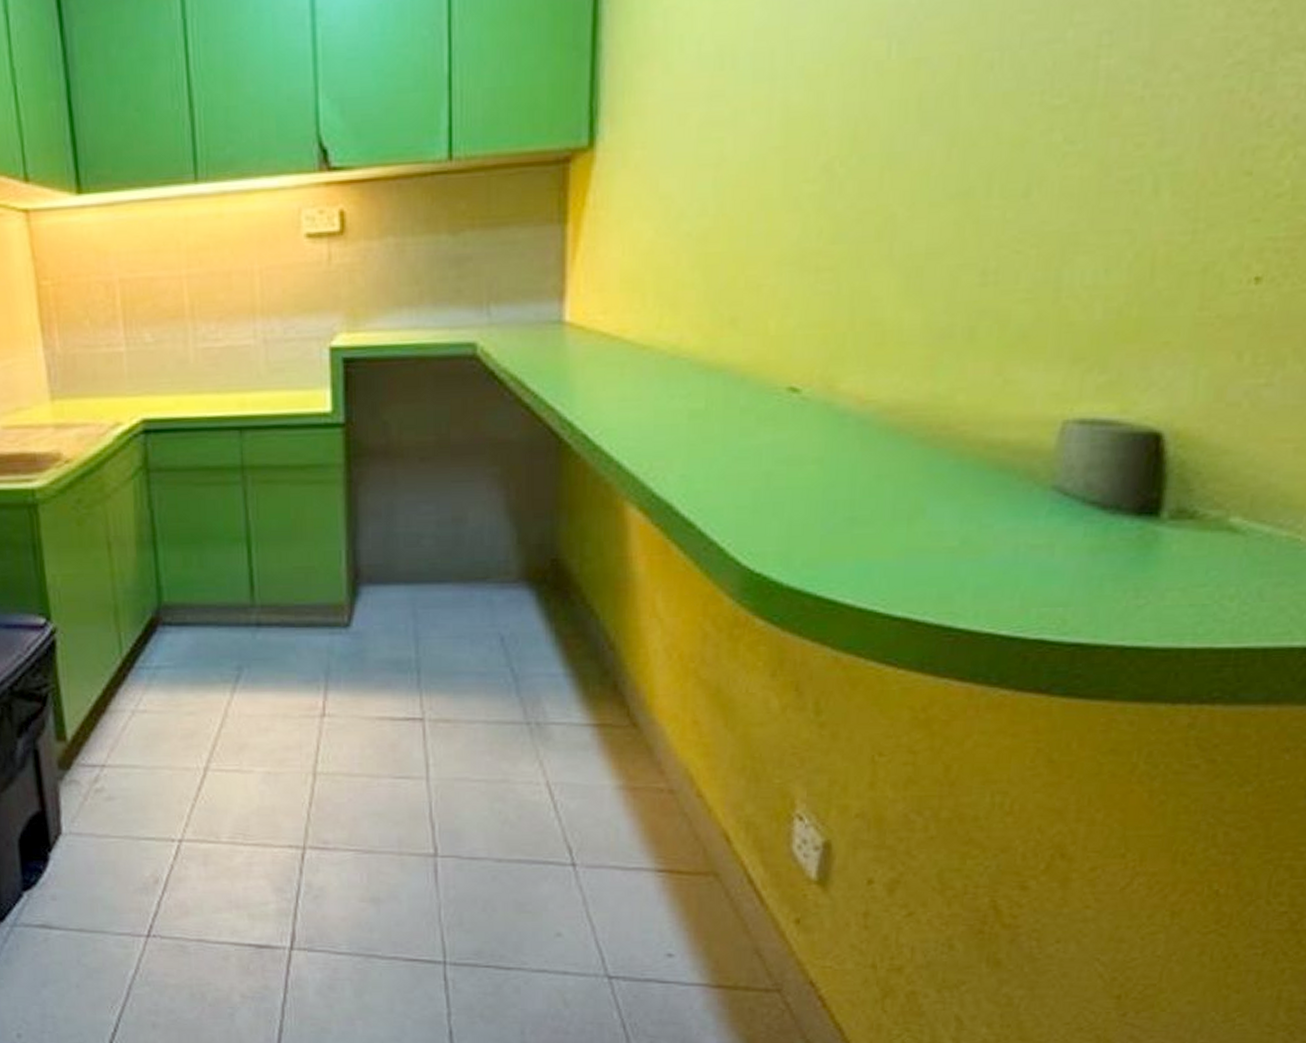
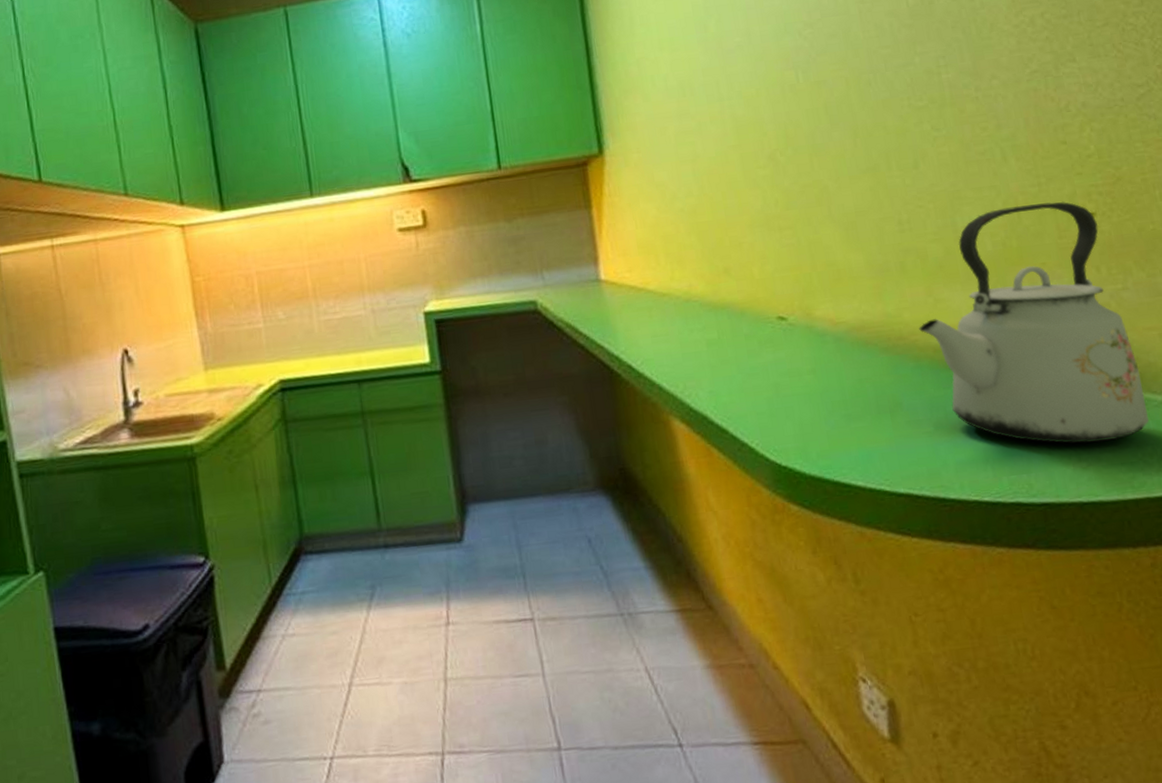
kettle: none [973,258,1260,578] -> present [919,201,1149,444]

